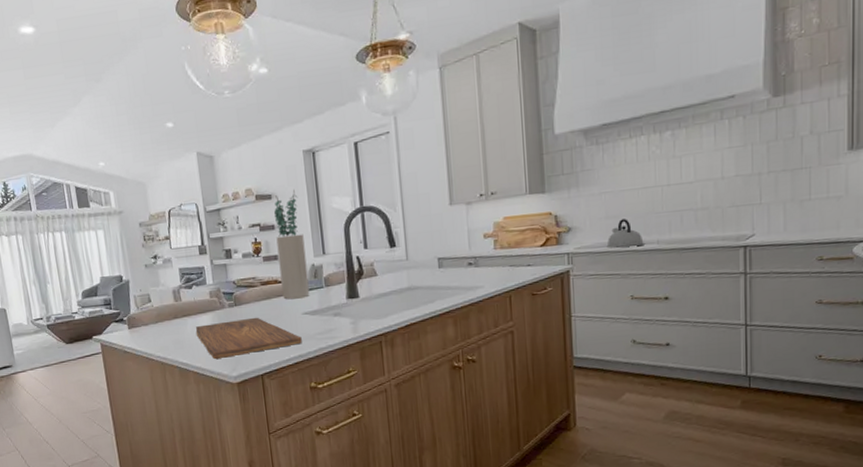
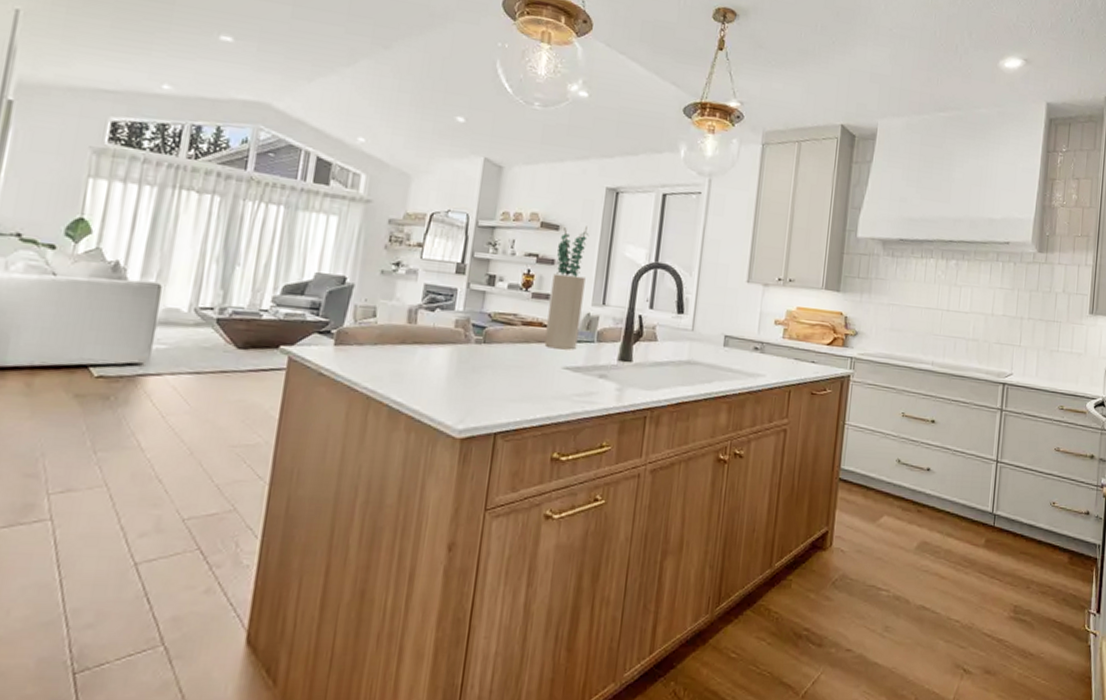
cutting board: present [195,317,302,359] -> none [423,358,555,405]
kettle: present [606,219,644,249] -> none [887,334,921,364]

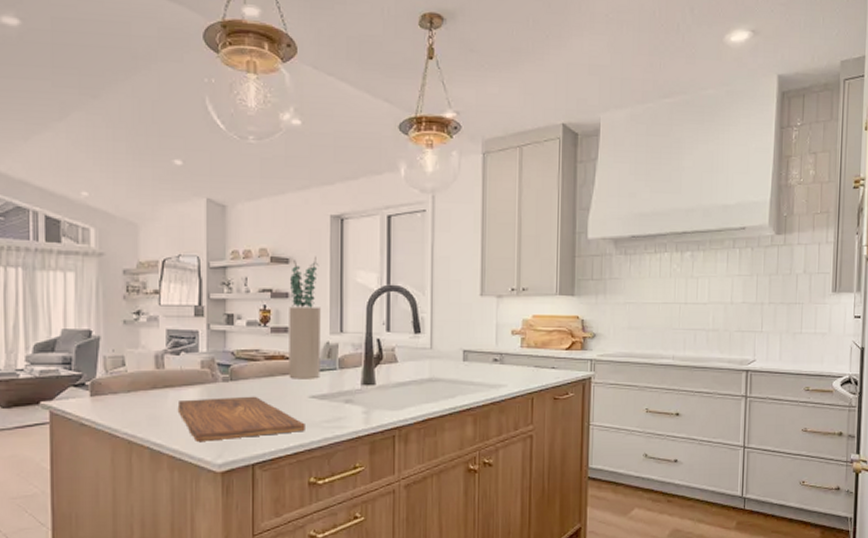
cutting board: none [423,358,555,405] -> present [177,396,305,441]

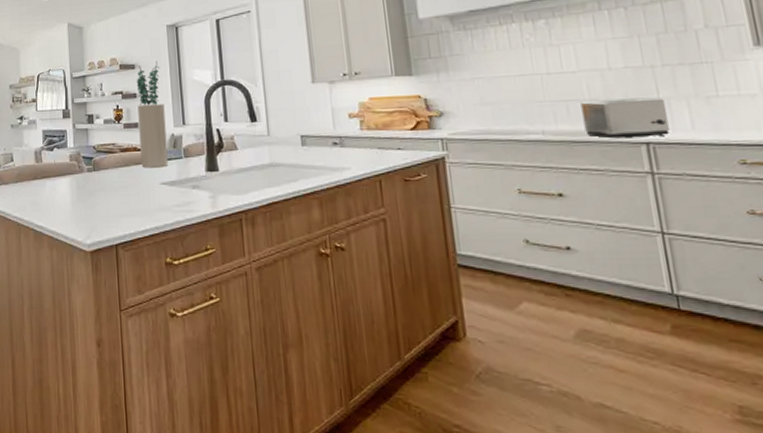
cutting board: present [177,396,305,441] -> none [53,184,159,224]
toaster: none [705,330,766,366] -> present [580,97,671,139]

